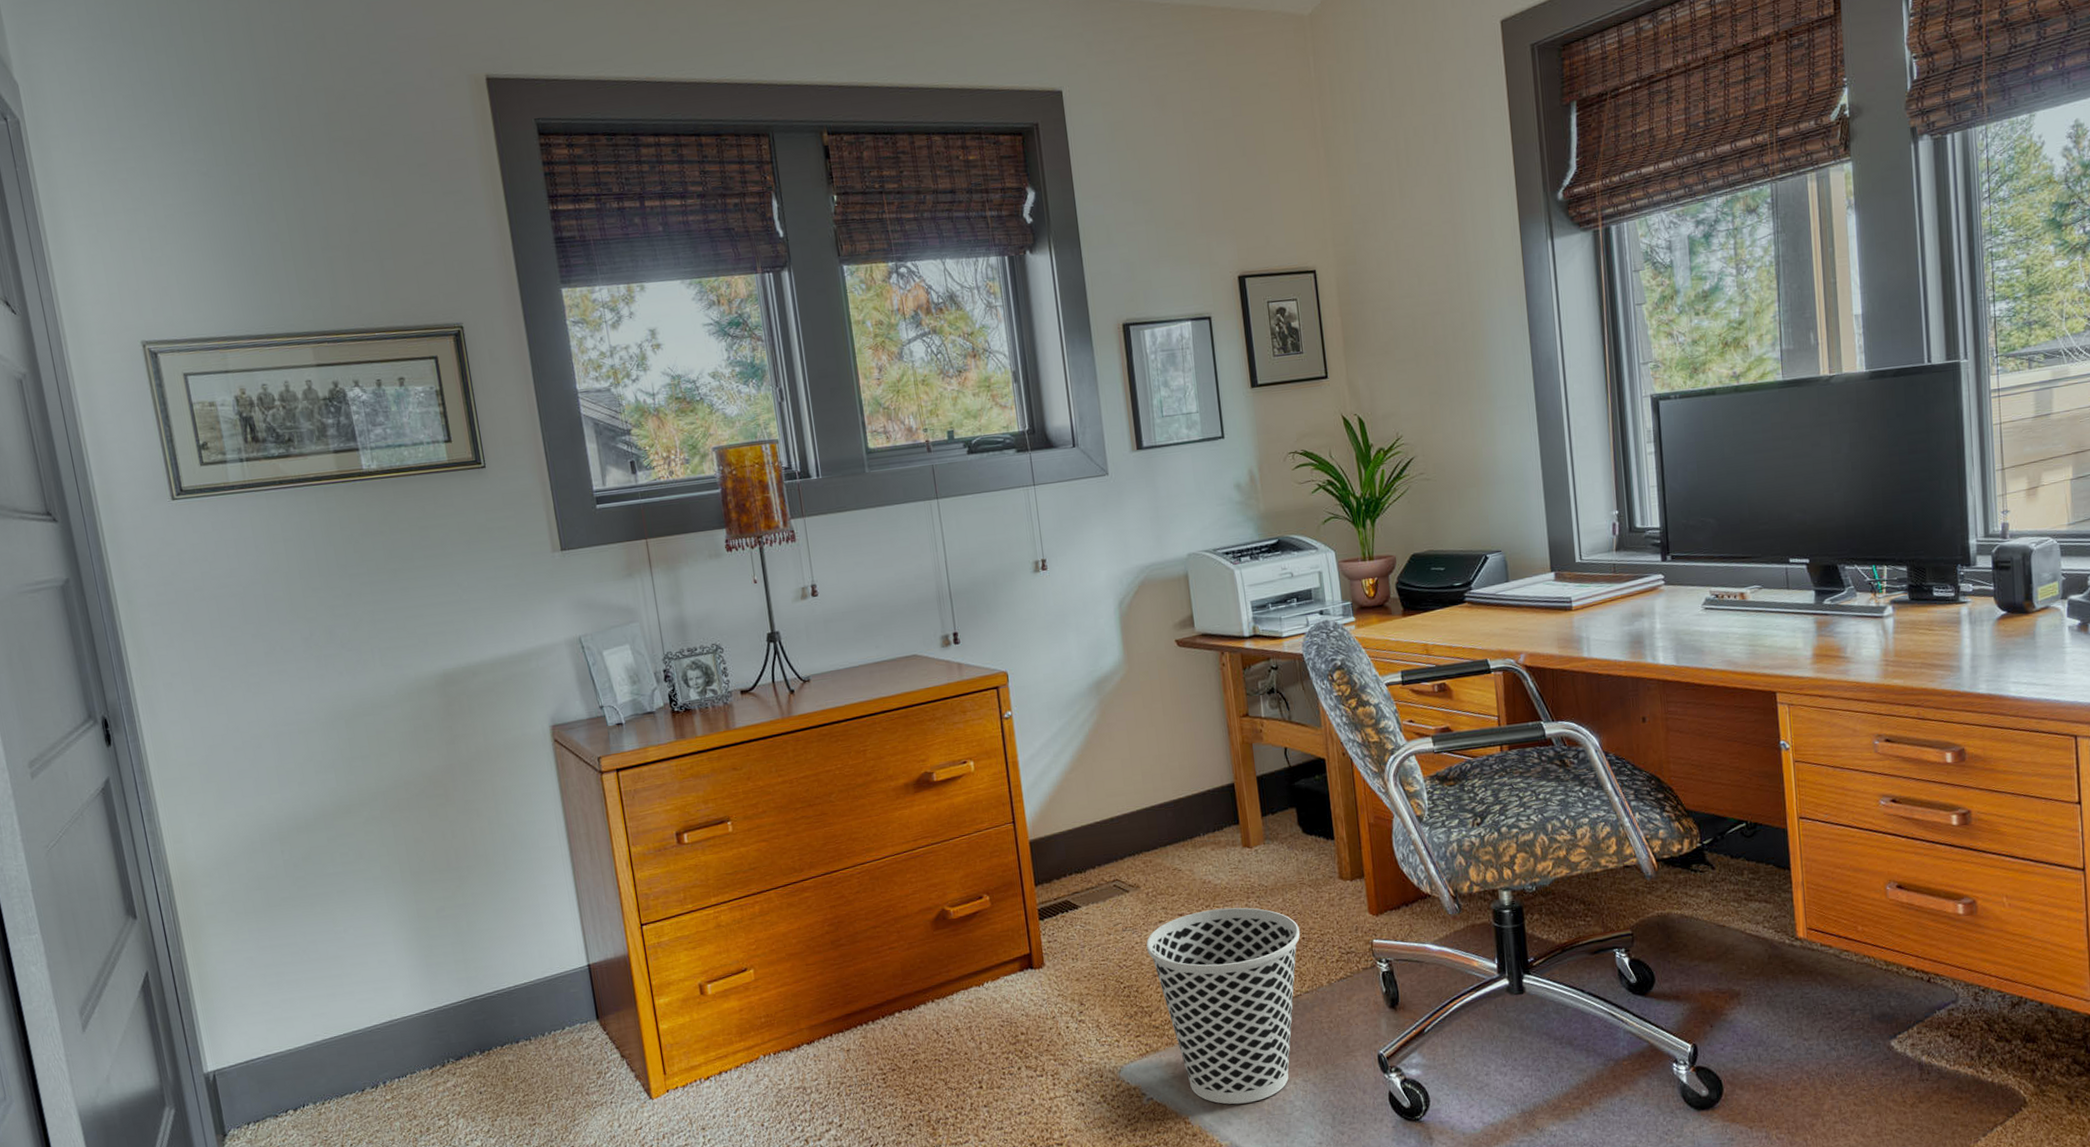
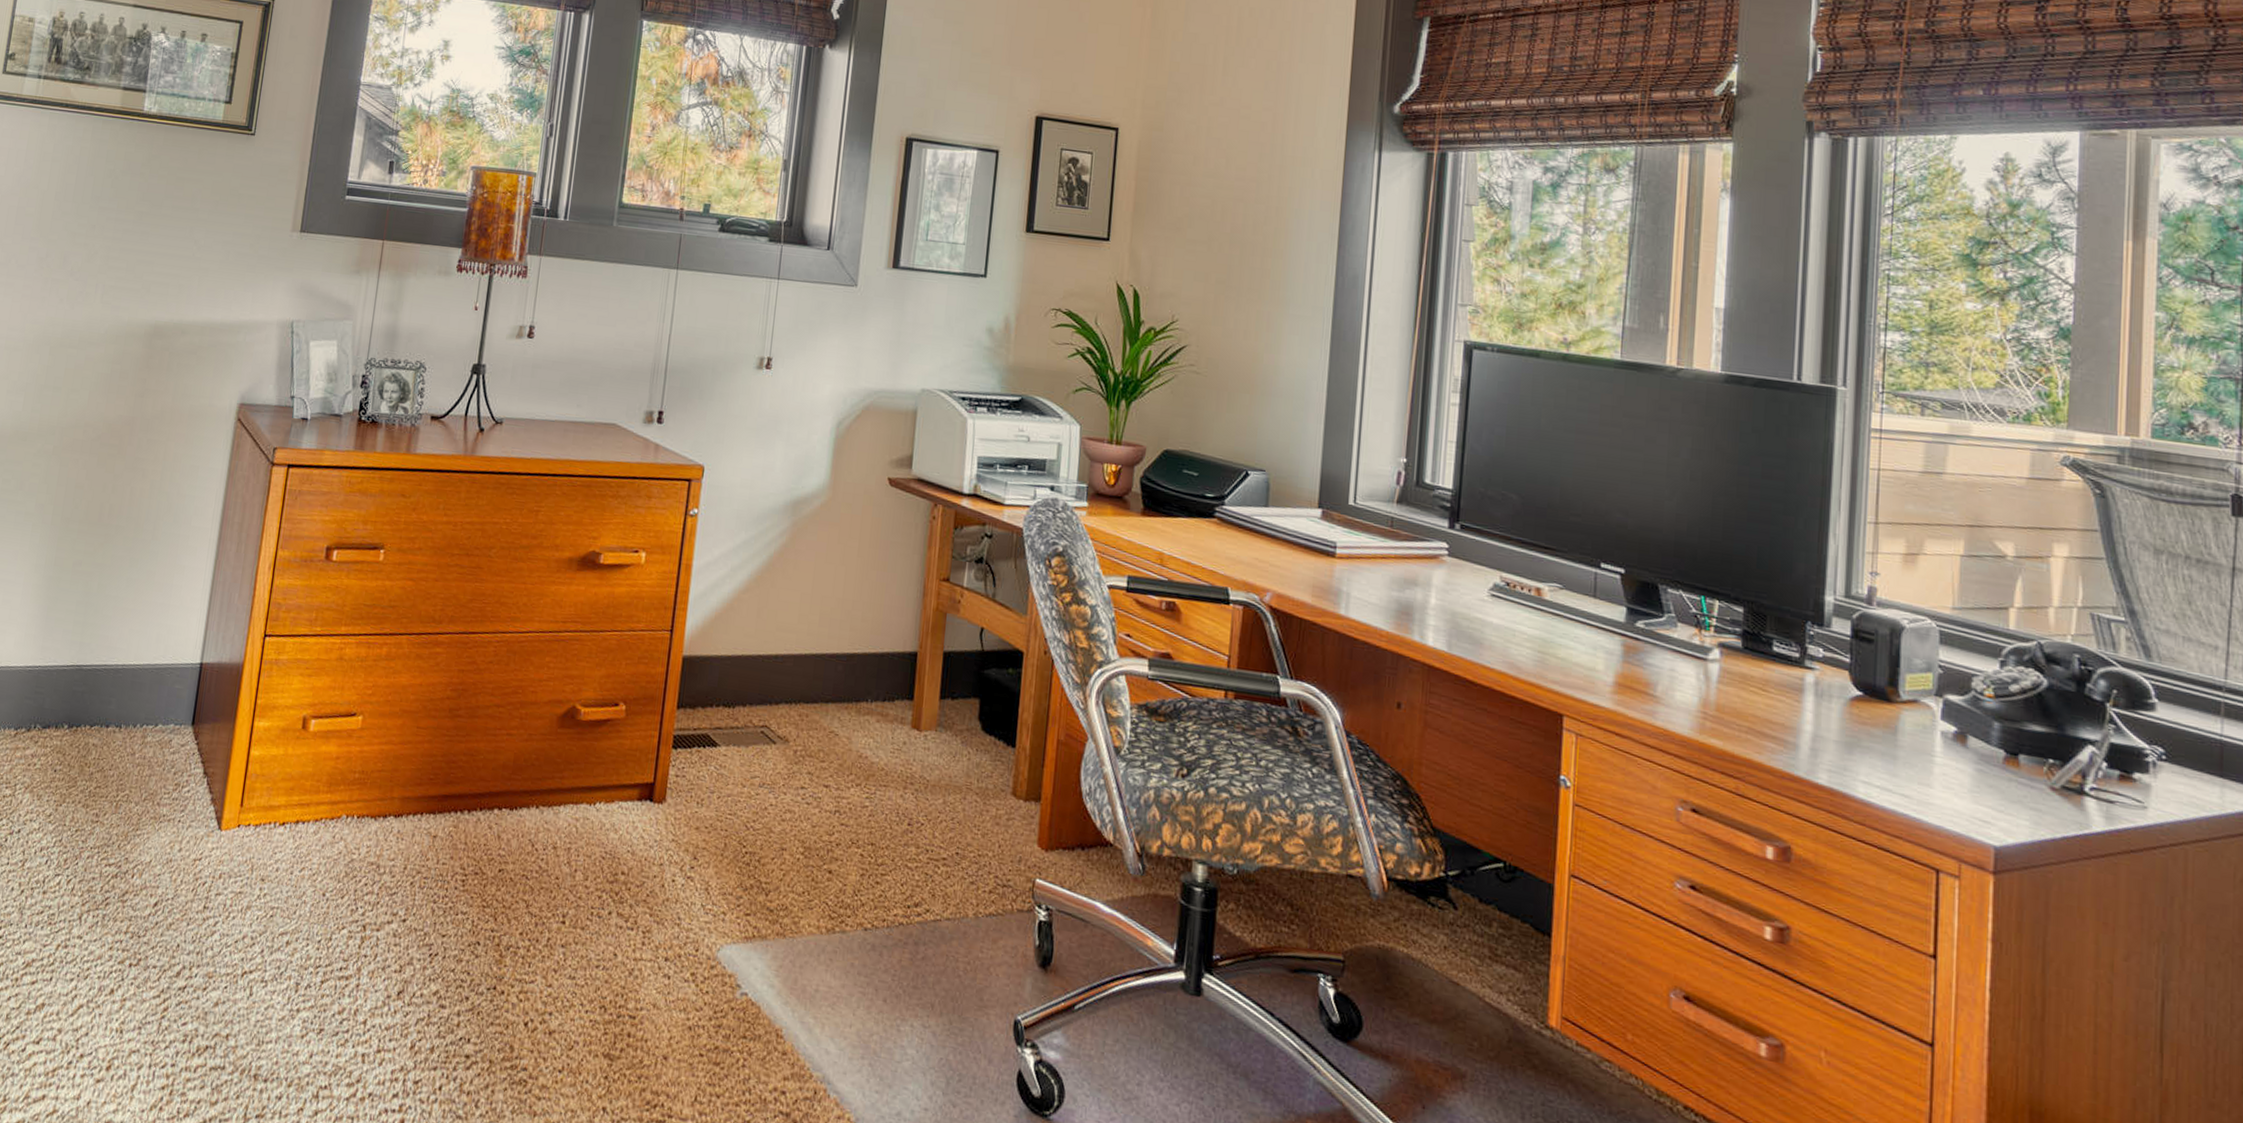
wastebasket: present [1146,907,1301,1105] -> none [780,788,956,1035]

